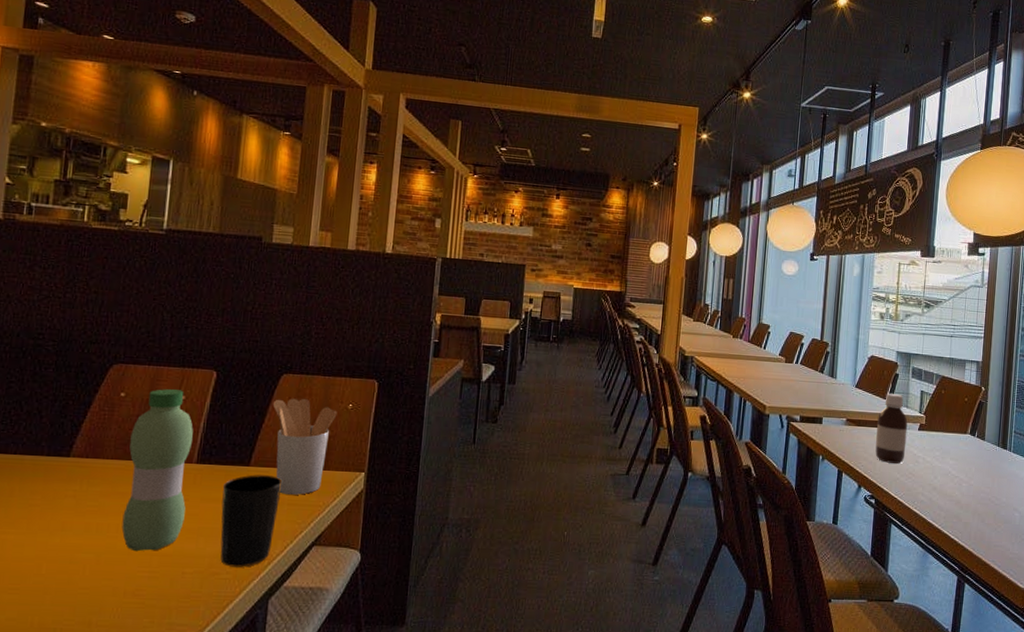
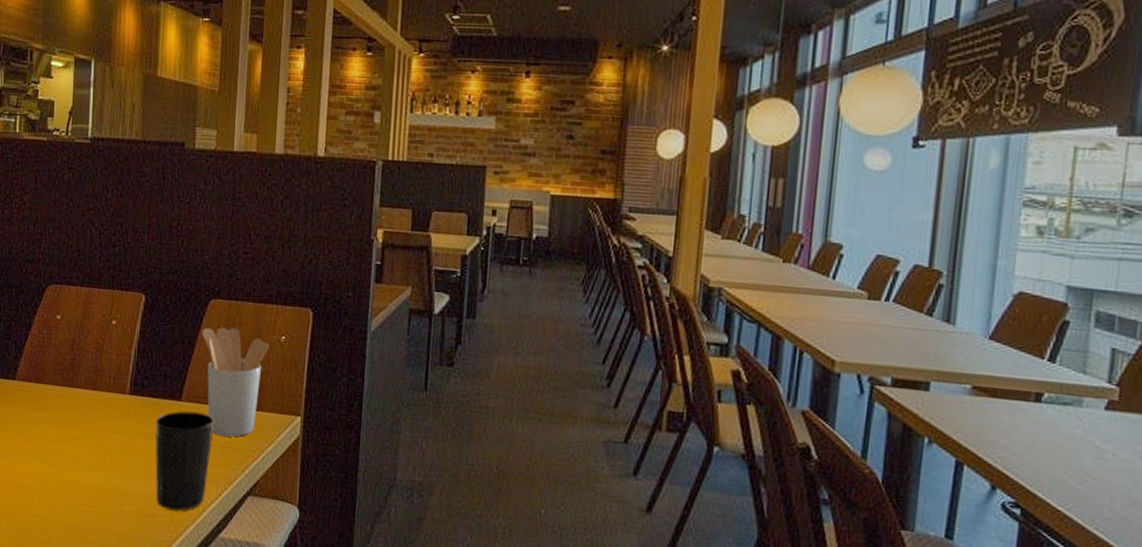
water bottle: present [121,389,194,552] -> none [64,312,125,485]
bottle: present [875,393,908,464] -> none [1022,349,1085,459]

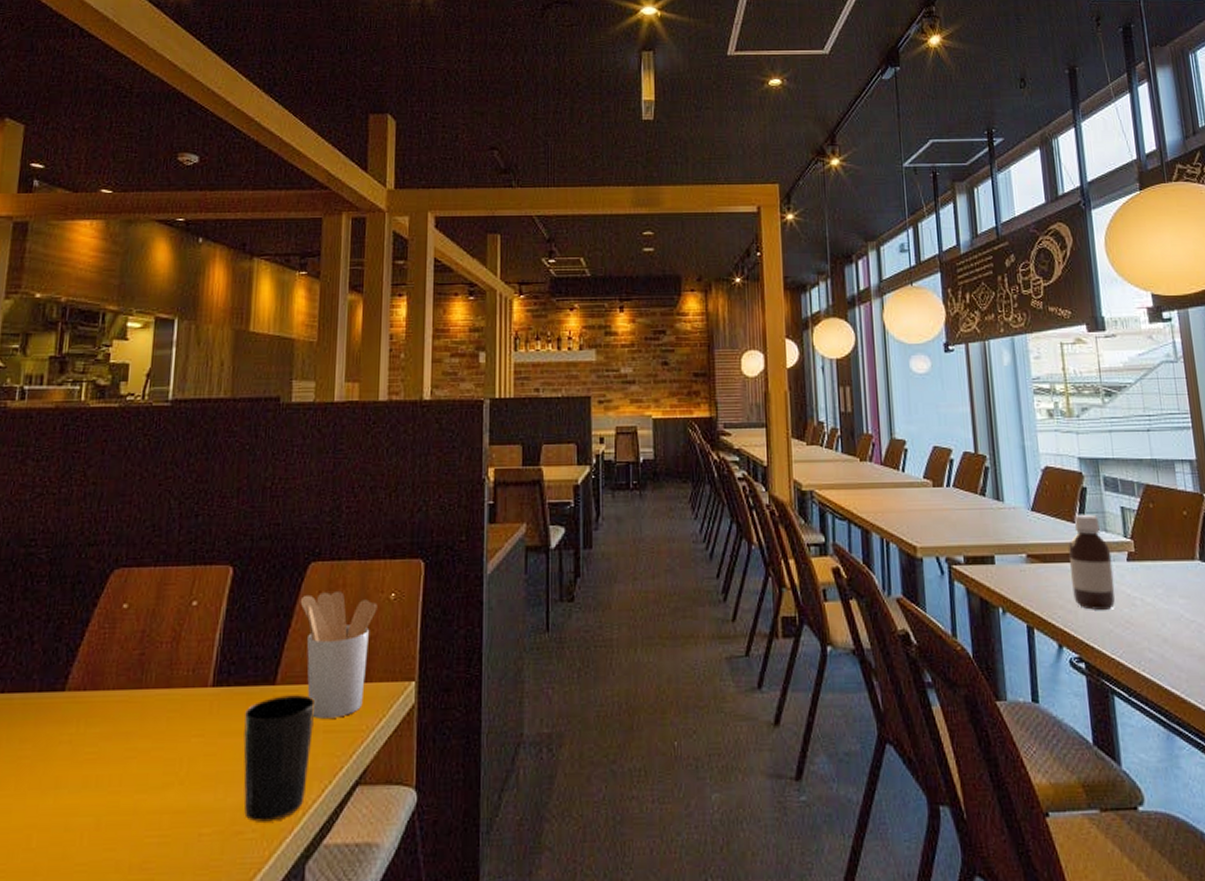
bottle: none [1022,349,1085,459] -> present [1068,514,1116,610]

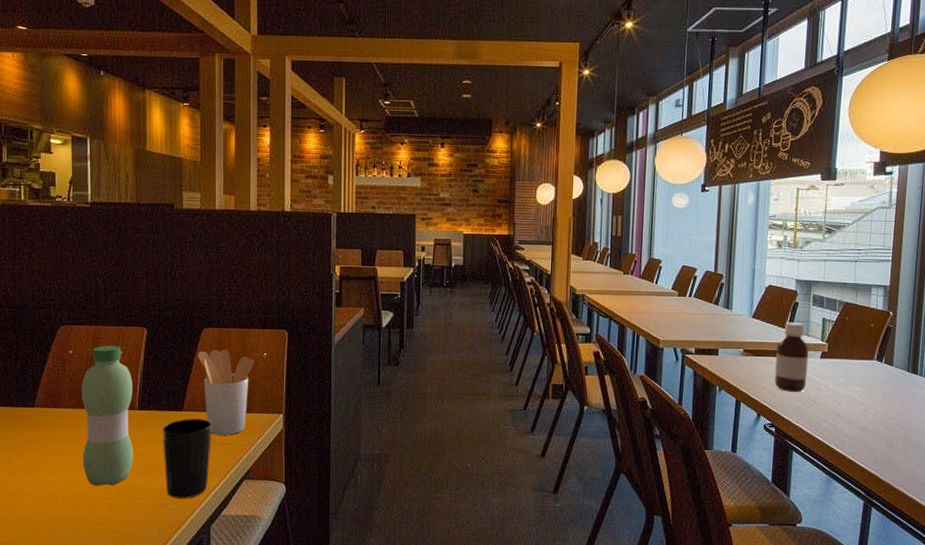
water bottle: none [125,594,208,810] -> present [81,346,133,487]

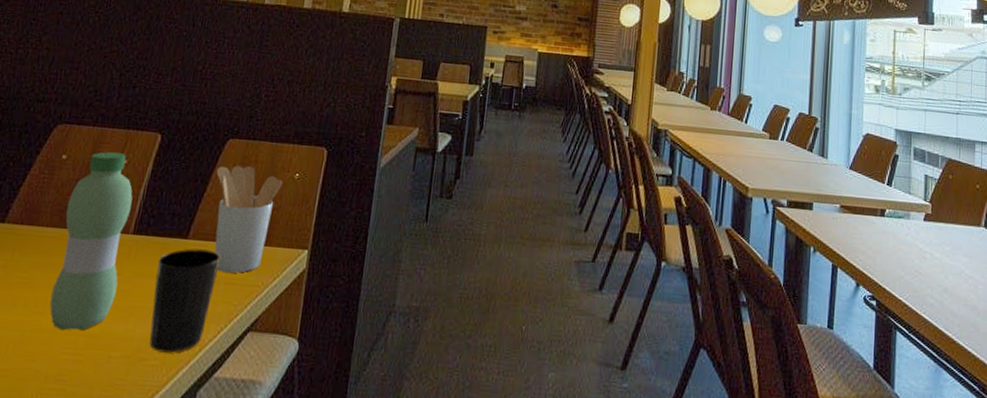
bottle: present [774,322,809,392] -> none [874,176,911,259]

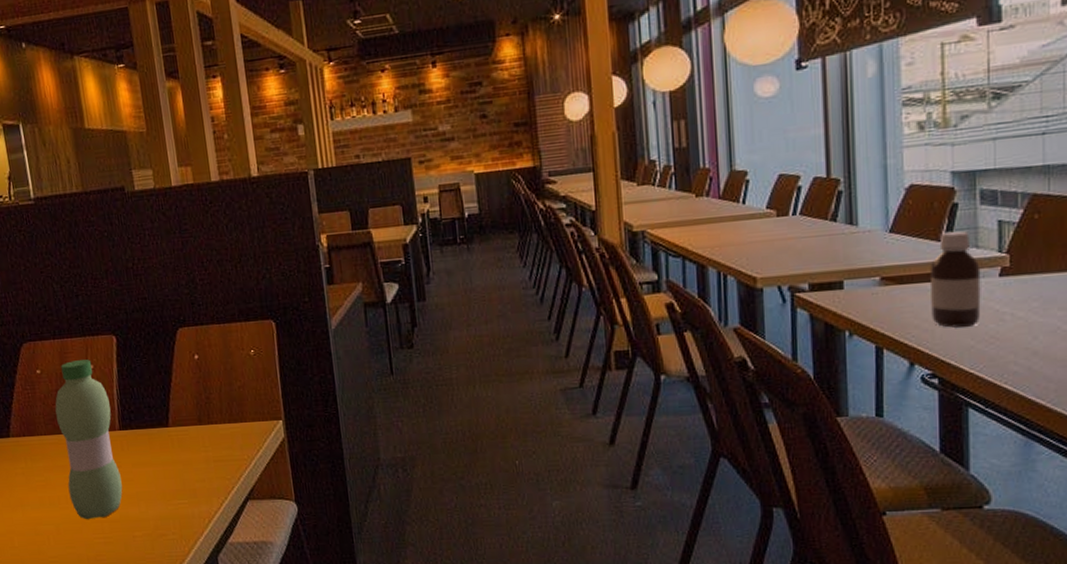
cup: present [149,248,221,353] -> none [148,434,208,528]
utensil holder: present [214,165,283,273] -> none [175,350,242,452]
bottle: none [874,176,911,259] -> present [931,231,981,328]

